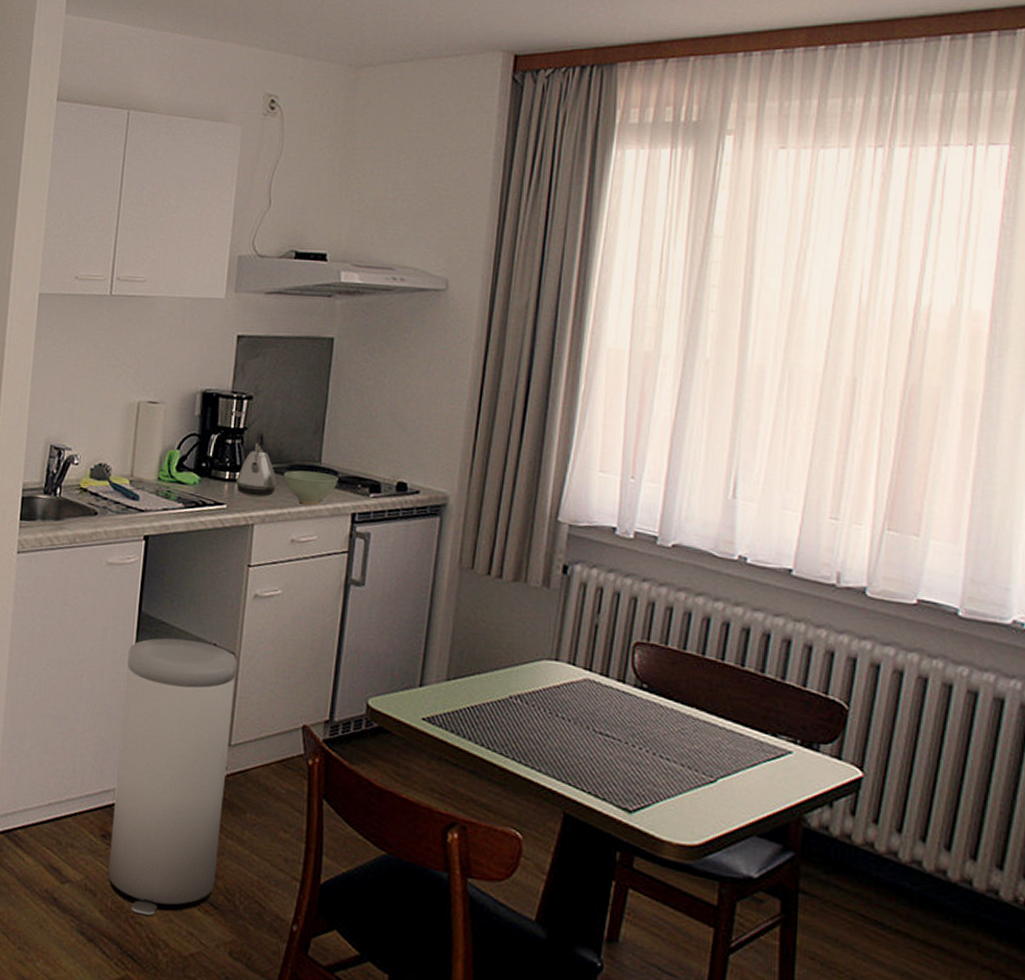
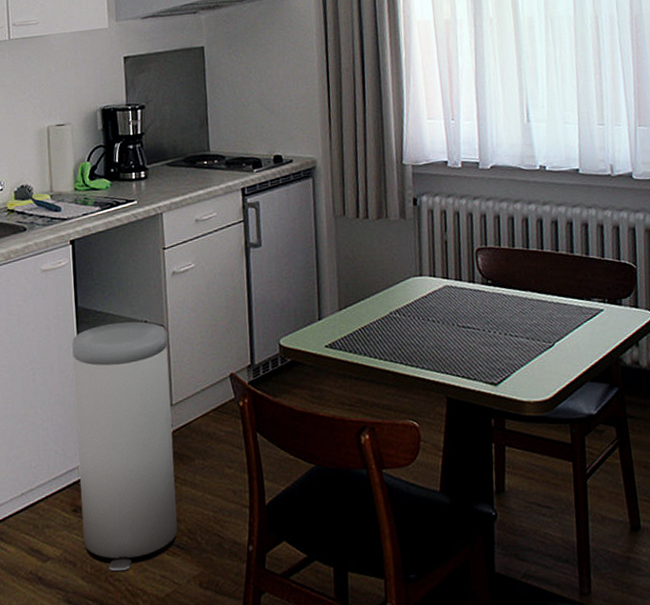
kettle: present [235,429,278,497] -> none [141,132,177,190]
bowl: present [283,470,339,505] -> none [180,159,227,188]

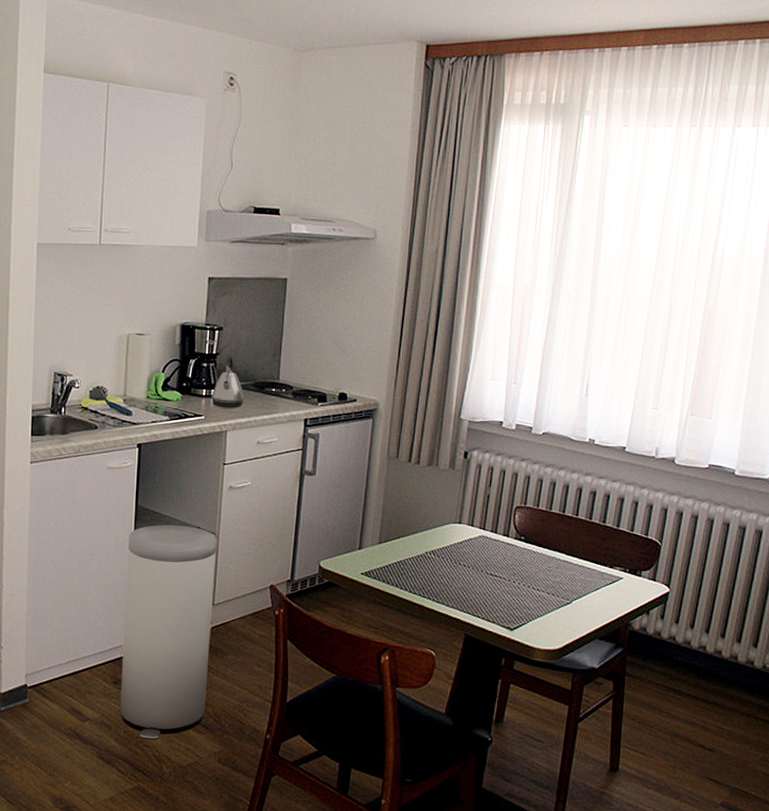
kettle: none [141,132,177,190] -> present [211,354,245,409]

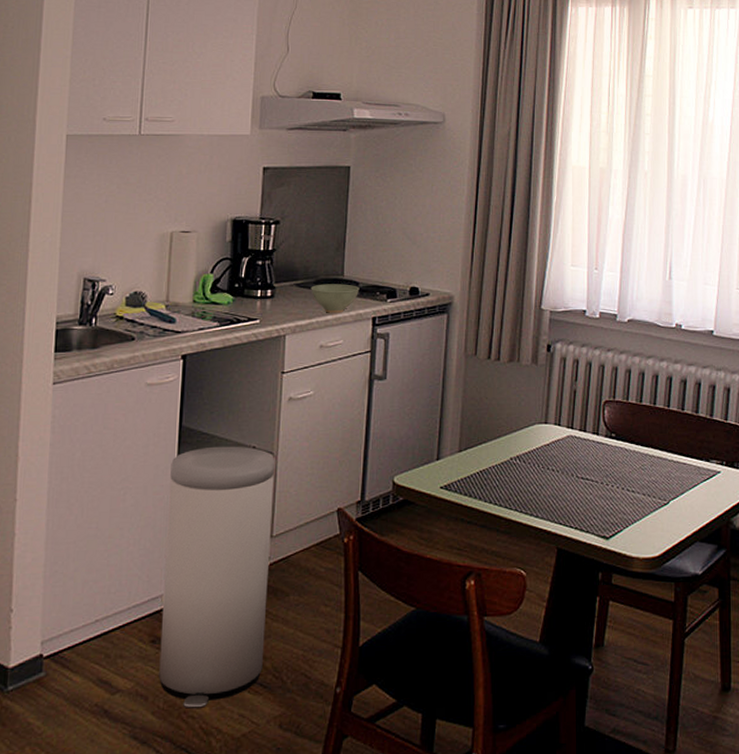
kettle: present [211,354,245,409] -> none [267,250,305,310]
bowl: none [249,386,294,414] -> present [311,284,360,313]

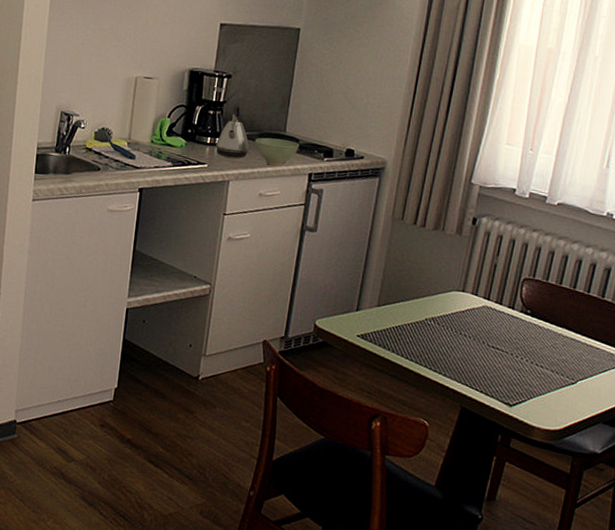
pedal bin: present [159,446,275,710] -> none [105,271,213,487]
kettle: none [267,250,305,310] -> present [215,103,250,159]

